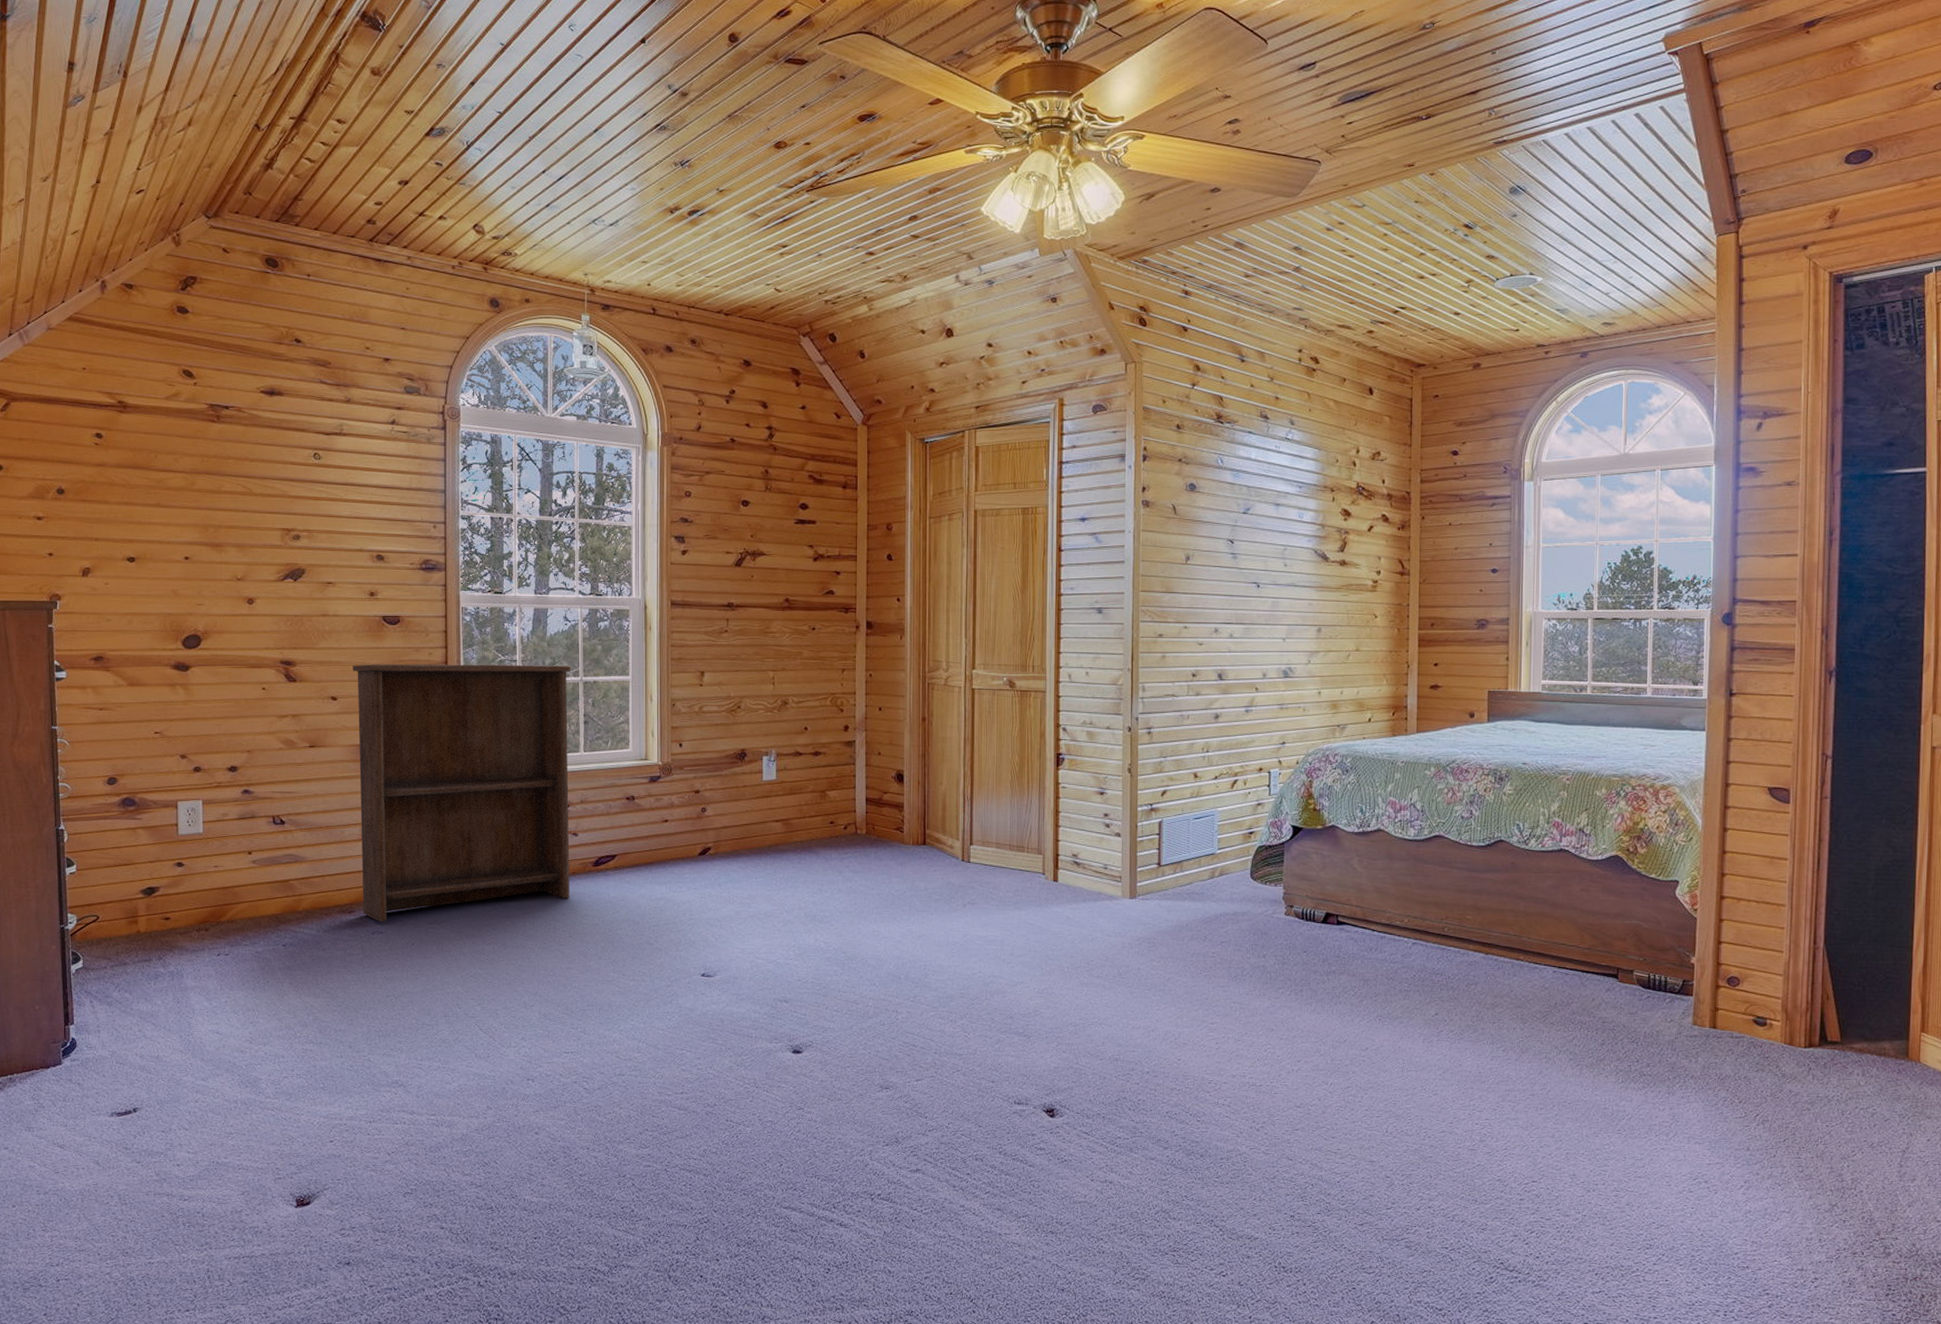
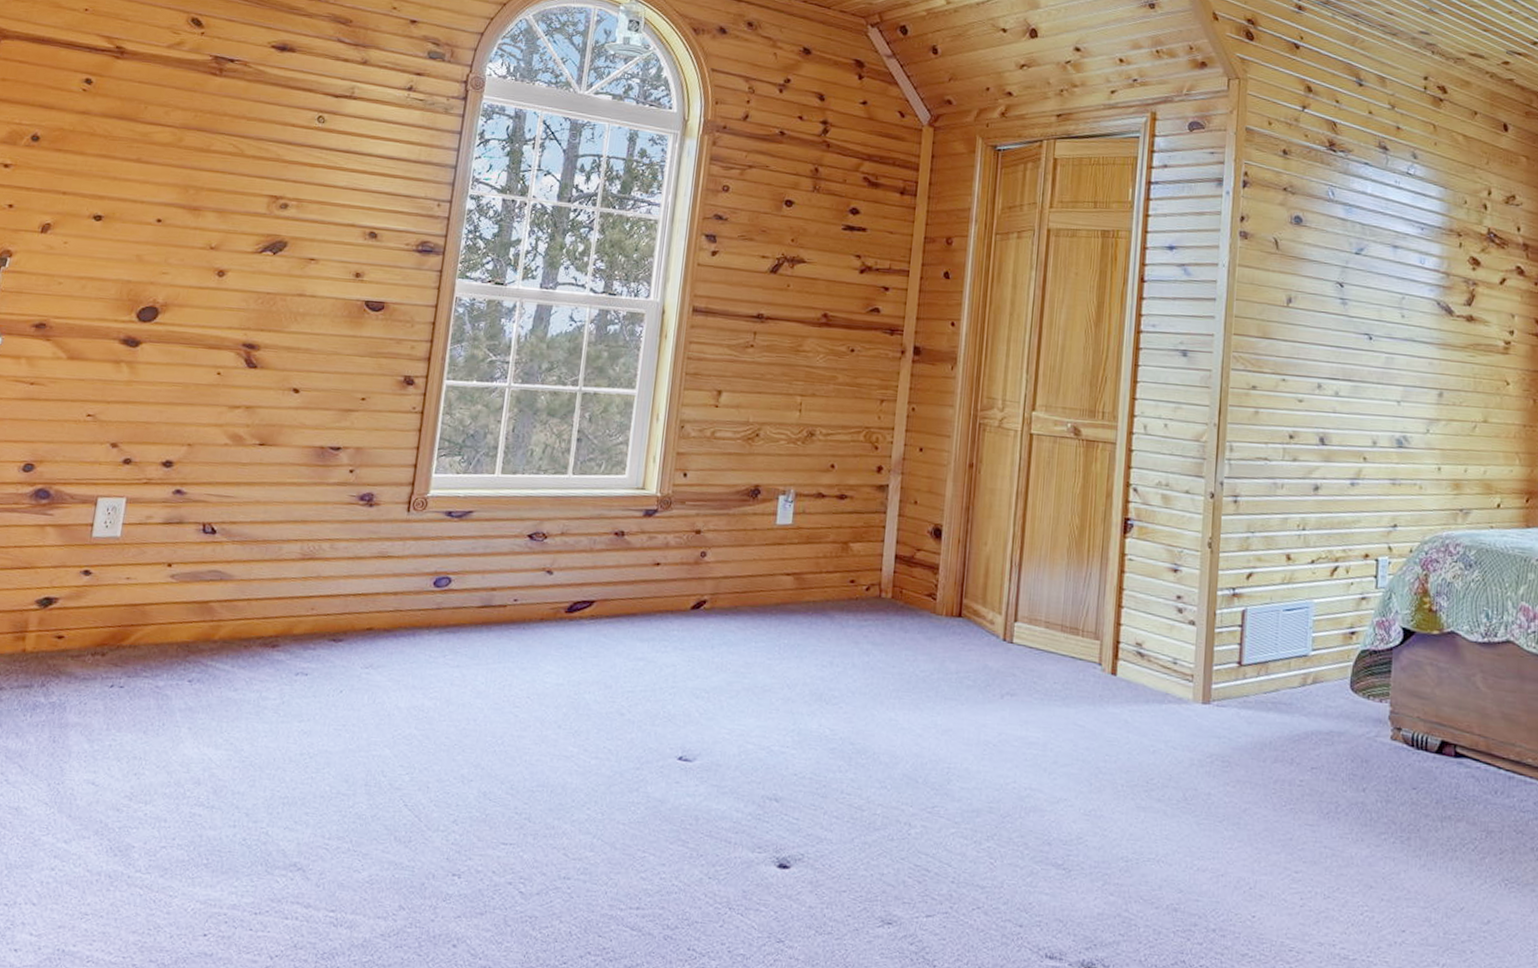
bookshelf: present [352,664,571,922] -> none [288,353,571,662]

